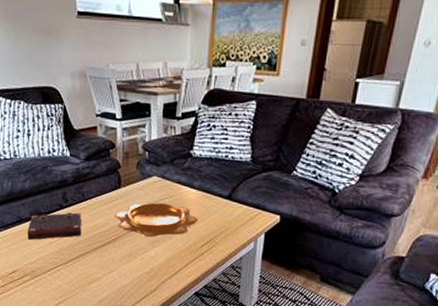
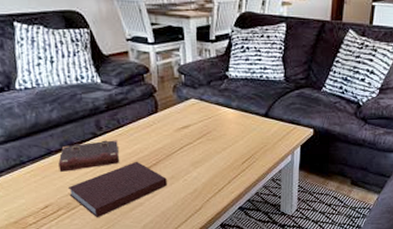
notebook: none [34,235,125,288] -> present [69,161,167,218]
decorative bowl: present [114,202,198,237] -> none [153,123,238,158]

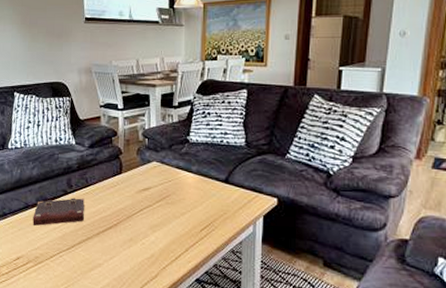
notebook: present [69,161,167,218] -> none [38,220,126,275]

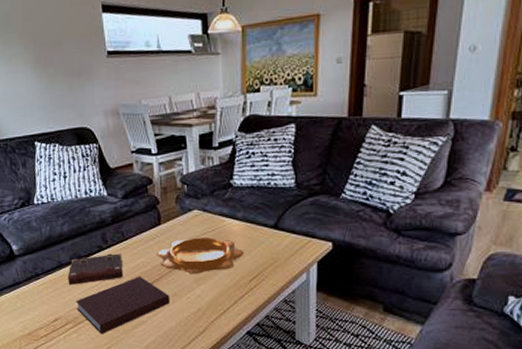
notebook: none [38,220,126,275] -> present [76,276,170,335]
decorative bowl: none [116,186,197,221] -> present [156,236,244,274]

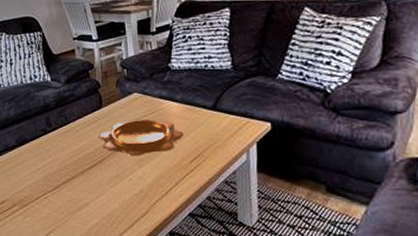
book: present [68,253,123,285] -> none [14,136,66,168]
notebook: present [76,276,170,335] -> none [22,158,112,217]

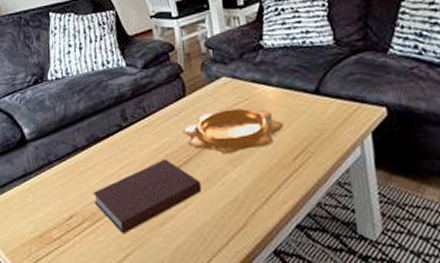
notebook: none [22,158,112,217] -> present [94,158,201,234]

